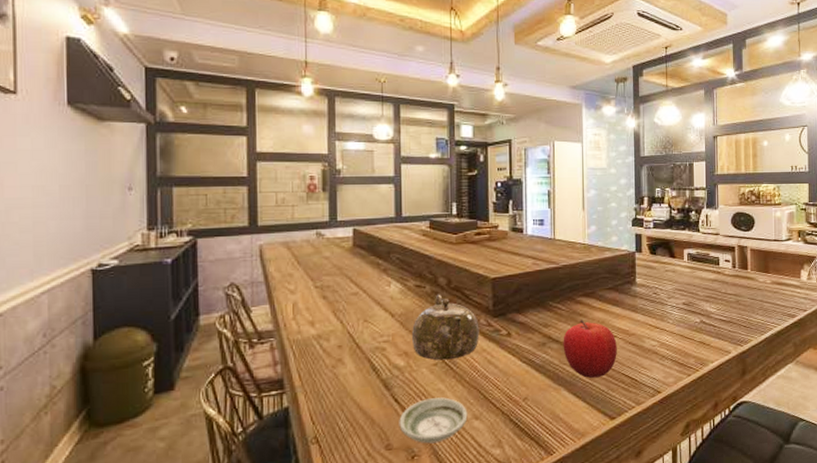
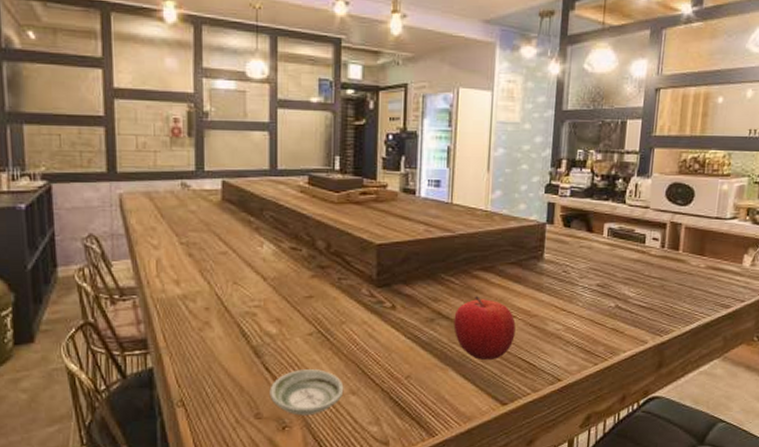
teapot: present [412,294,480,361] -> none [286,258,361,330]

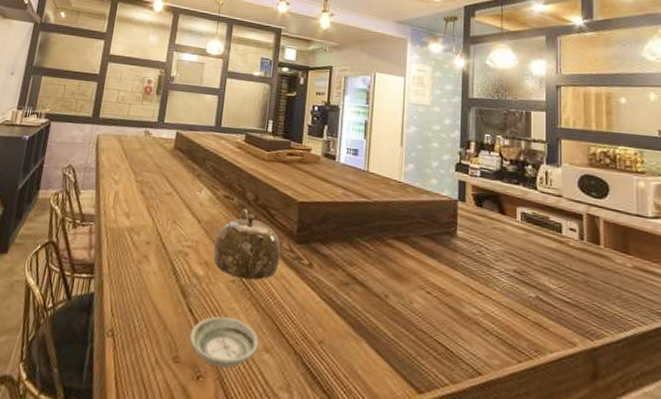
teapot: none [286,258,361,330] -> present [214,208,281,280]
fruit: present [453,295,516,360] -> none [368,264,430,338]

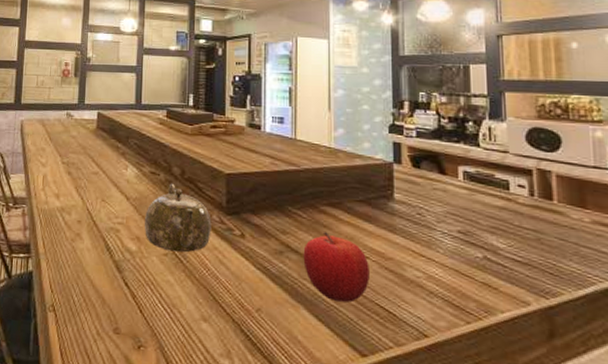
saucer: present [189,316,259,369] -> none [127,288,196,338]
fruit: none [368,264,430,338] -> present [303,231,370,303]

